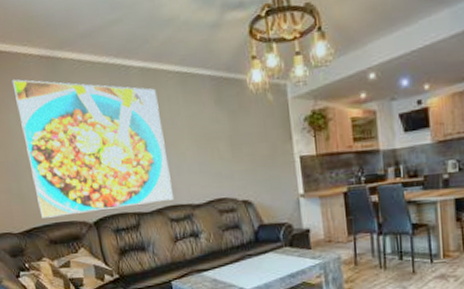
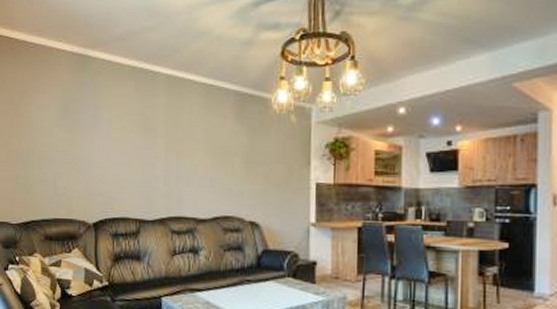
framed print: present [12,79,173,218] -> none [40,71,180,213]

